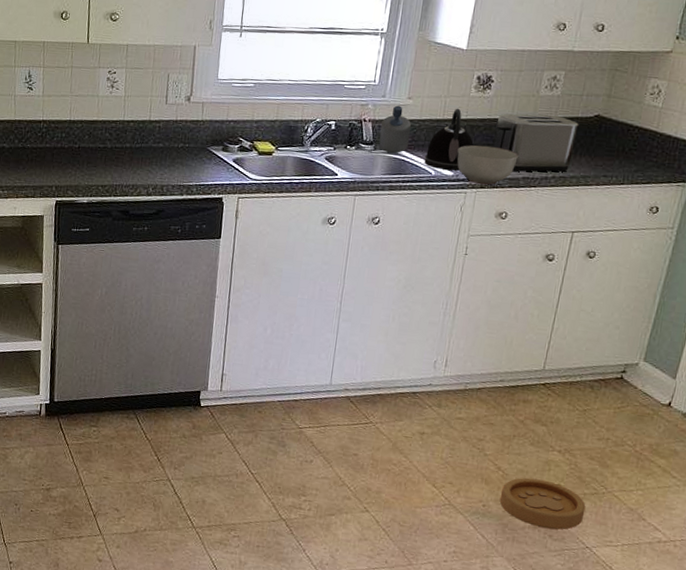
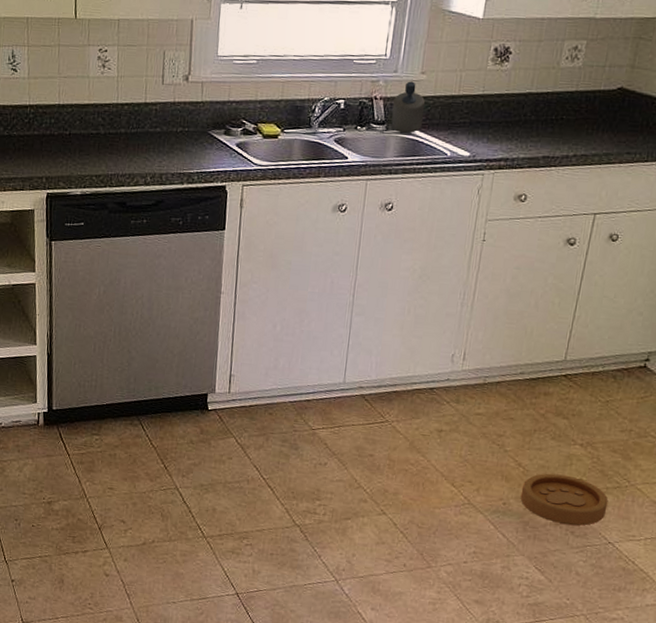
kettle: present [424,108,474,171] -> none [439,83,491,151]
bowl: present [456,144,518,186] -> none [473,122,538,166]
toaster: present [492,113,579,172] -> none [511,87,601,151]

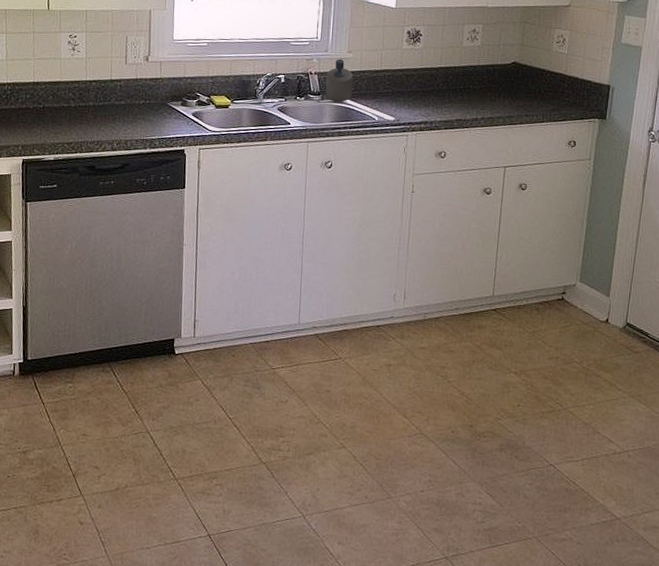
pet bowl: present [520,473,609,526] -> none [466,401,545,450]

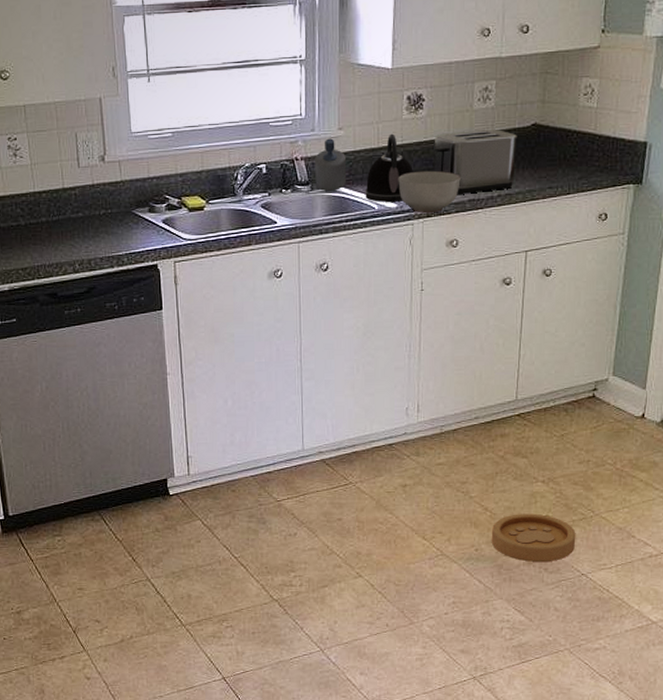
kettle: none [367,59,410,116] -> present [365,133,413,202]
bowl: none [396,92,450,128] -> present [398,170,461,214]
toaster: none [426,62,499,115] -> present [432,129,517,196]
pet bowl: none [466,401,545,450] -> present [491,513,576,563]

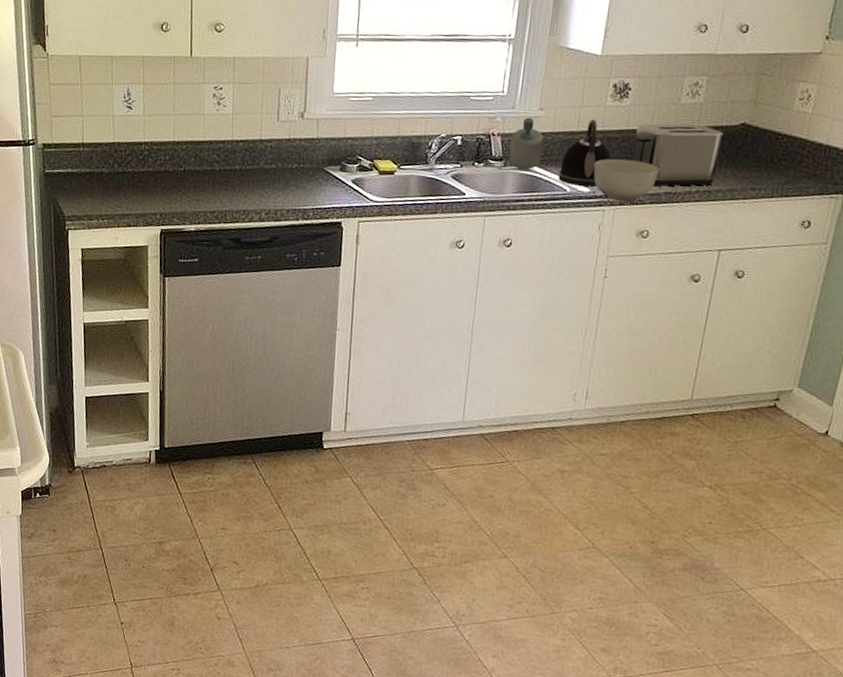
pet bowl: present [491,513,576,563] -> none [647,516,740,571]

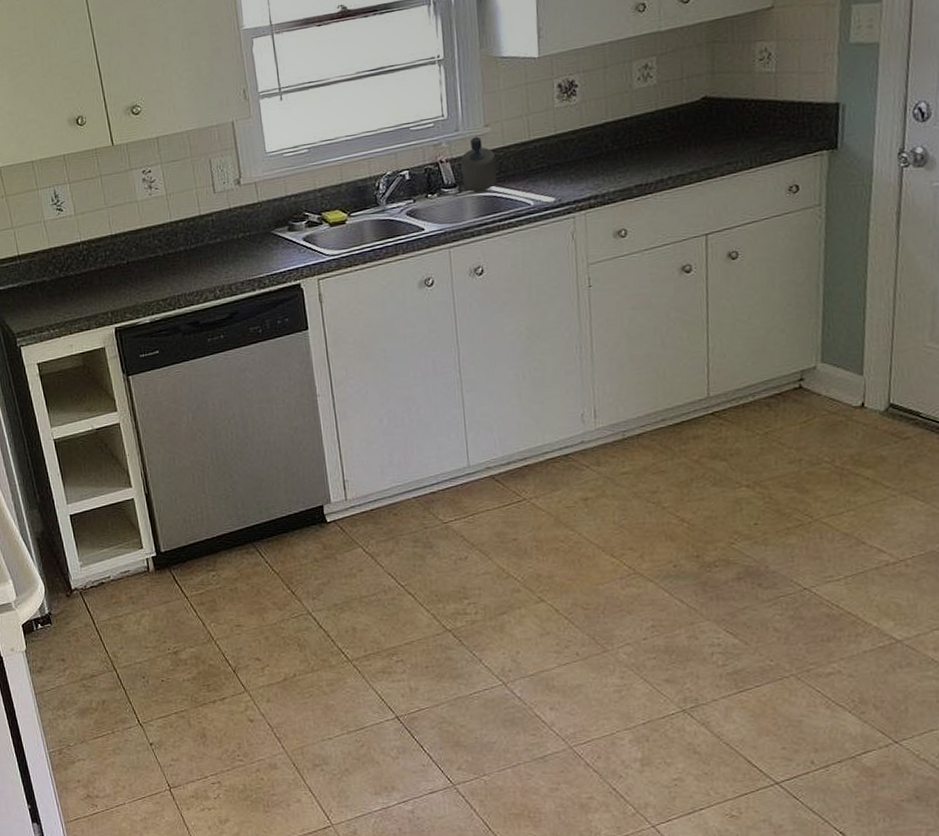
kettle: present [558,119,611,187] -> none [518,124,571,198]
bowl: present [593,158,659,202] -> none [554,157,625,205]
toaster: present [631,123,724,187] -> none [591,107,687,182]

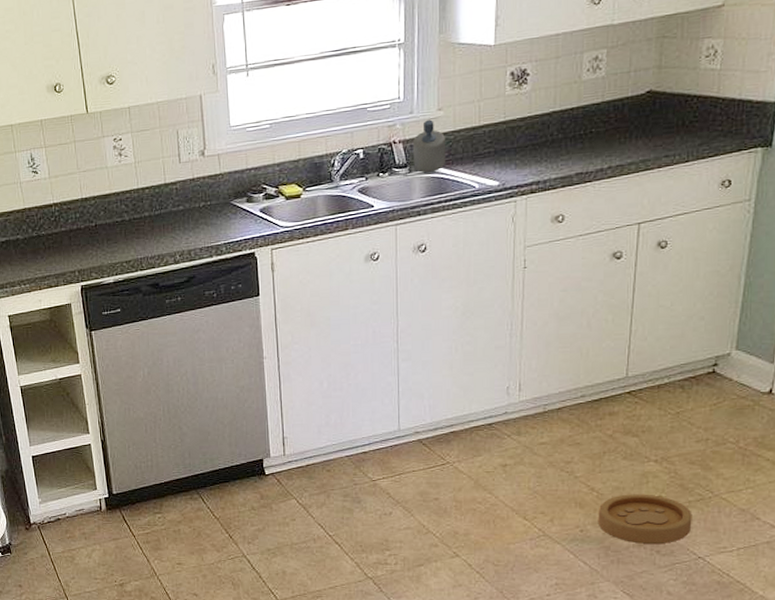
pet bowl: none [691,522,793,577] -> present [598,494,692,545]

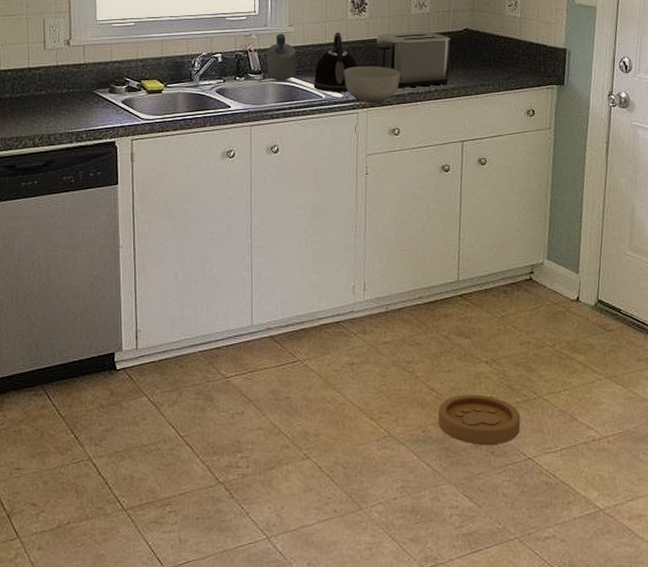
kettle: none [465,110,516,181] -> present [313,32,358,92]
bowl: none [500,145,567,190] -> present [344,65,401,104]
toaster: none [537,99,630,170] -> present [375,31,451,89]

